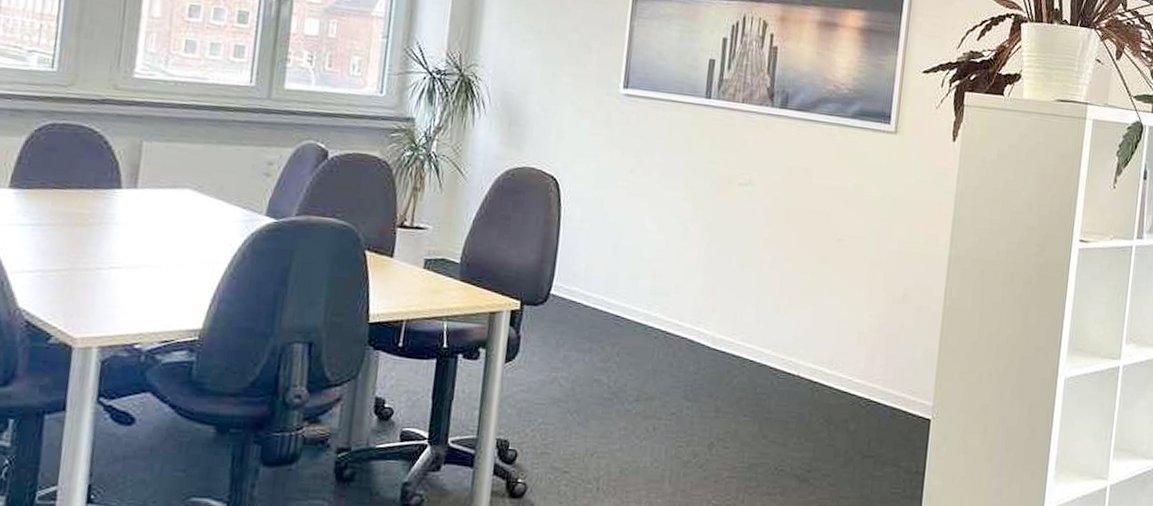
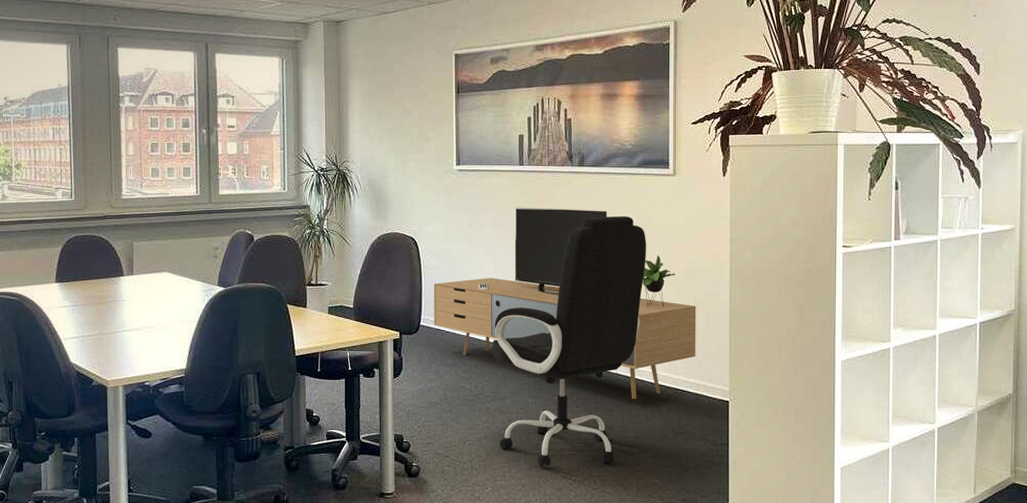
media console: none [569,151,905,411] -> present [434,207,696,400]
office chair: none [638,174,854,491] -> present [491,215,647,466]

